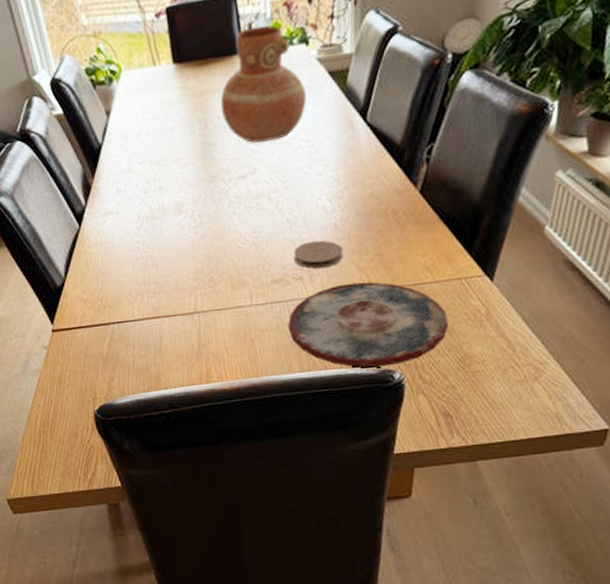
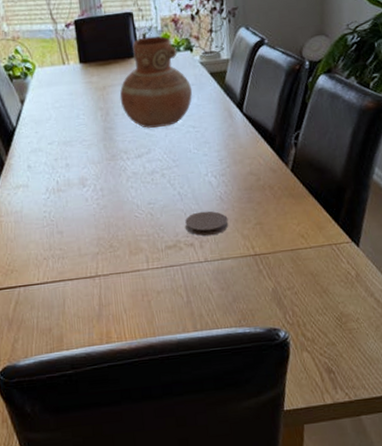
plate: present [287,282,449,368] -> none [181,247,325,327]

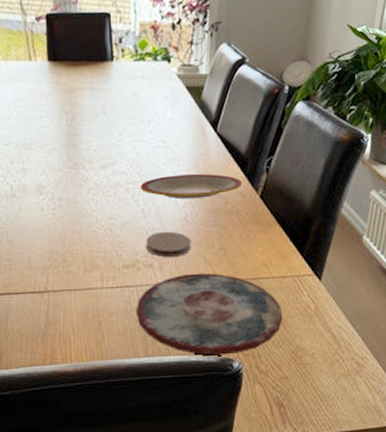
vase: present [119,36,193,128] -> none [88,41,167,138]
plate: none [175,153,273,180] -> present [140,174,242,199]
plate: none [181,247,325,327] -> present [135,273,283,356]

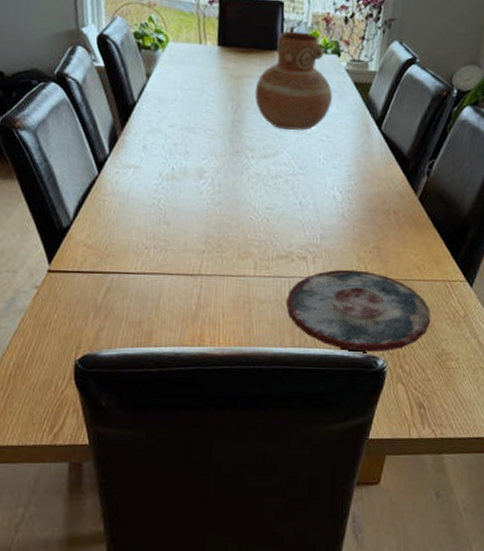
vase: none [88,41,167,138] -> present [254,31,333,130]
plate: present [140,174,242,199] -> none [299,170,402,196]
coaster: present [146,231,191,258] -> none [301,225,346,252]

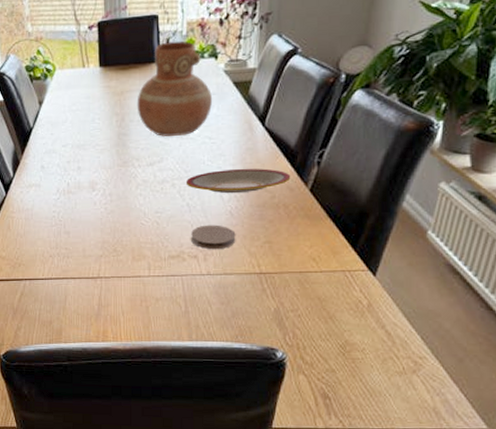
plate: present [285,269,431,352] -> none [180,265,331,344]
plate: none [299,170,402,196] -> present [185,168,291,194]
coaster: none [301,225,346,252] -> present [191,224,236,250]

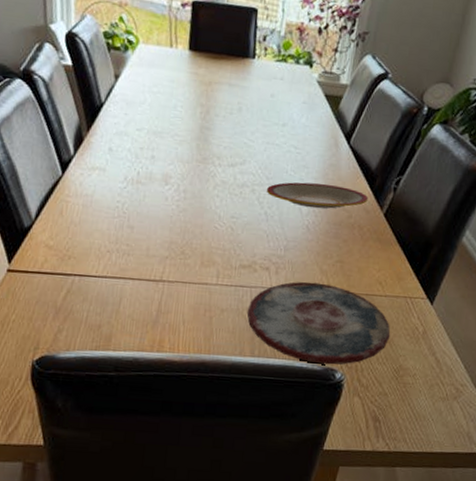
vase: present [137,41,213,137] -> none [224,39,303,141]
plate: none [180,265,331,344] -> present [247,281,391,365]
coaster: present [191,224,236,250] -> none [265,236,310,264]

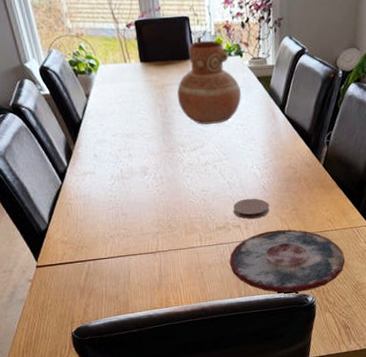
vase: none [224,39,303,141] -> present [177,40,242,125]
coaster: none [265,236,310,264] -> present [233,198,270,219]
plate: present [266,182,369,209] -> none [225,149,308,172]

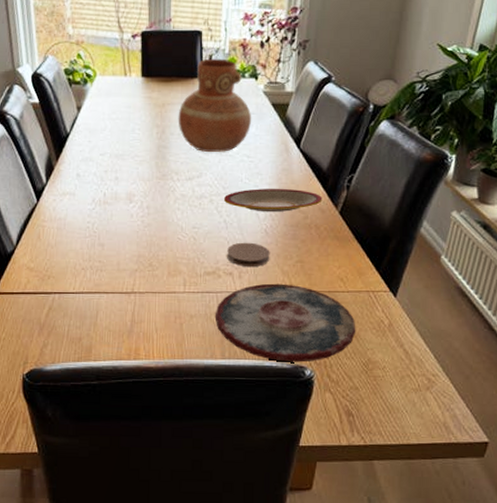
plate: none [225,149,308,172] -> present [223,189,323,213]

